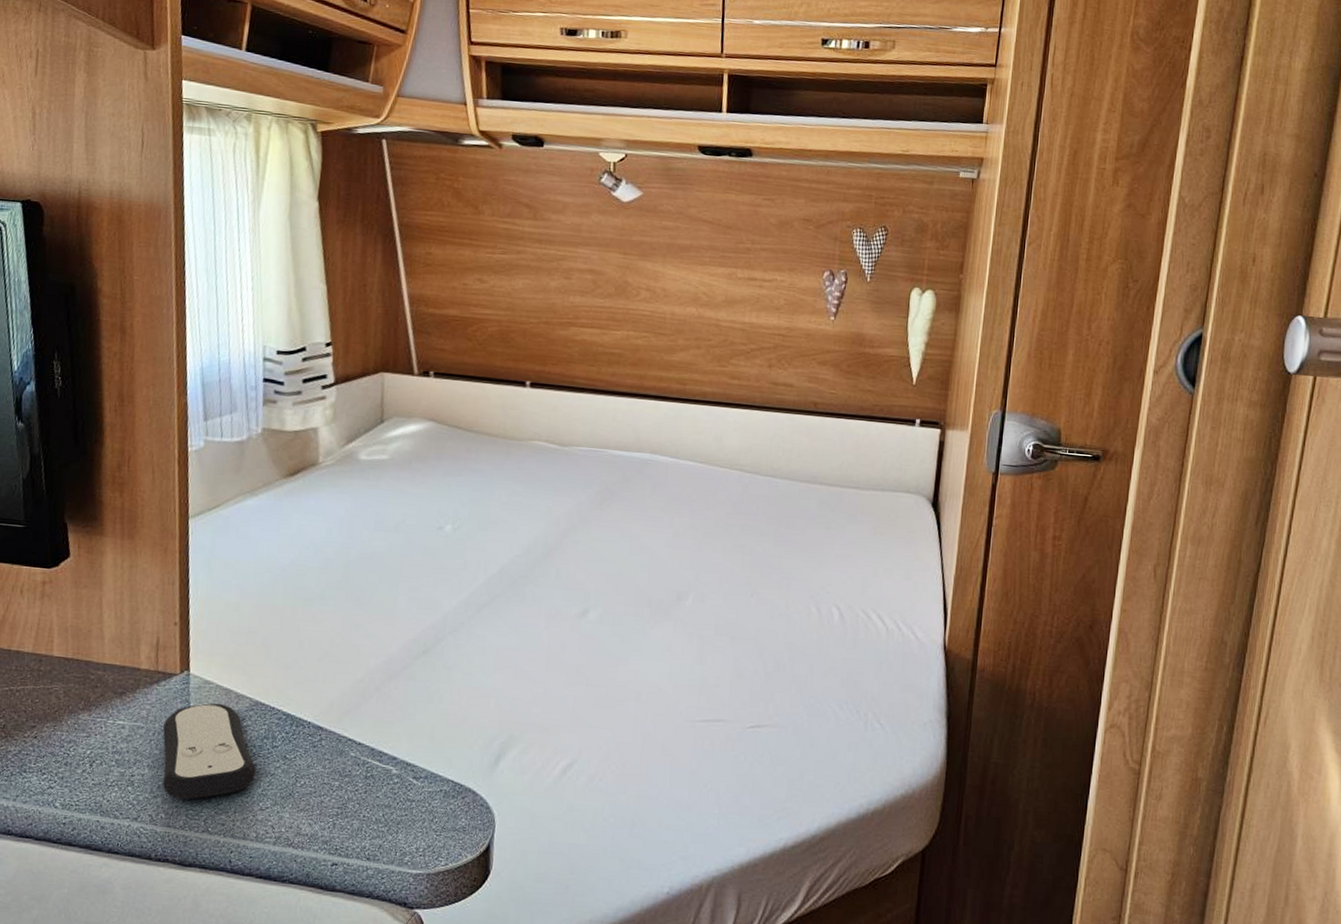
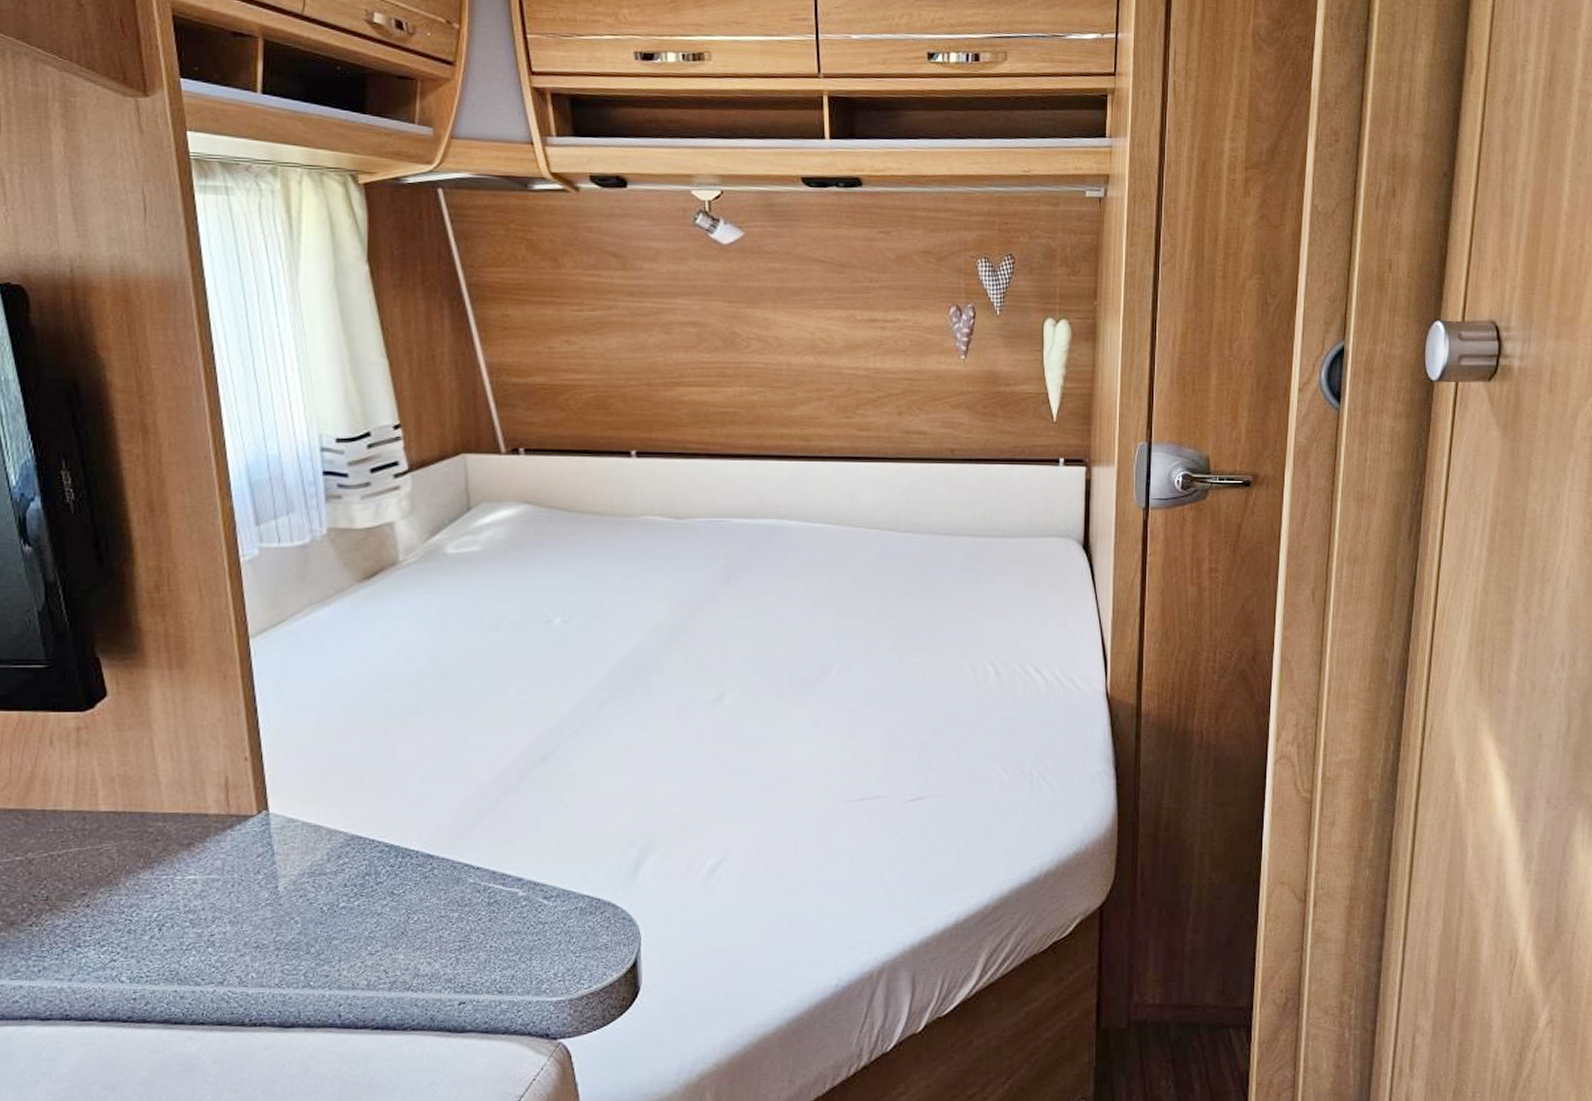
remote control: present [163,703,256,800] -> none [244,843,360,955]

